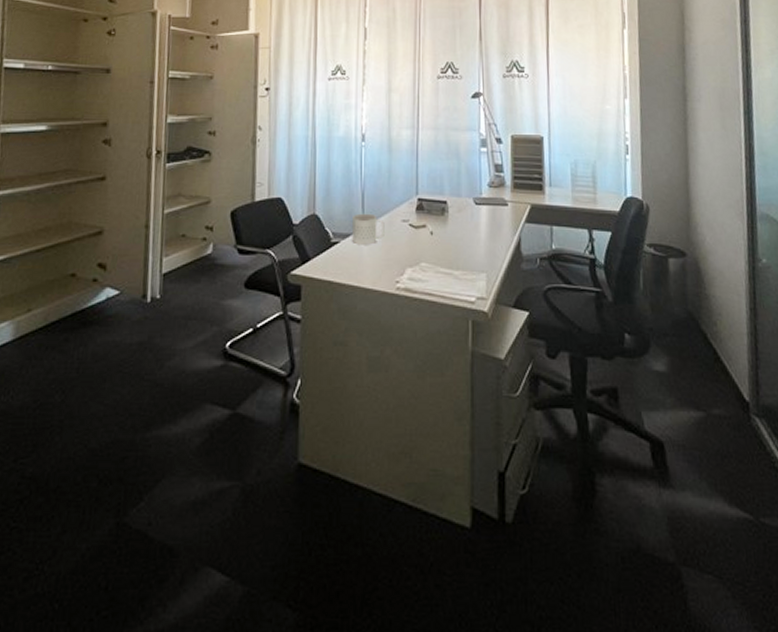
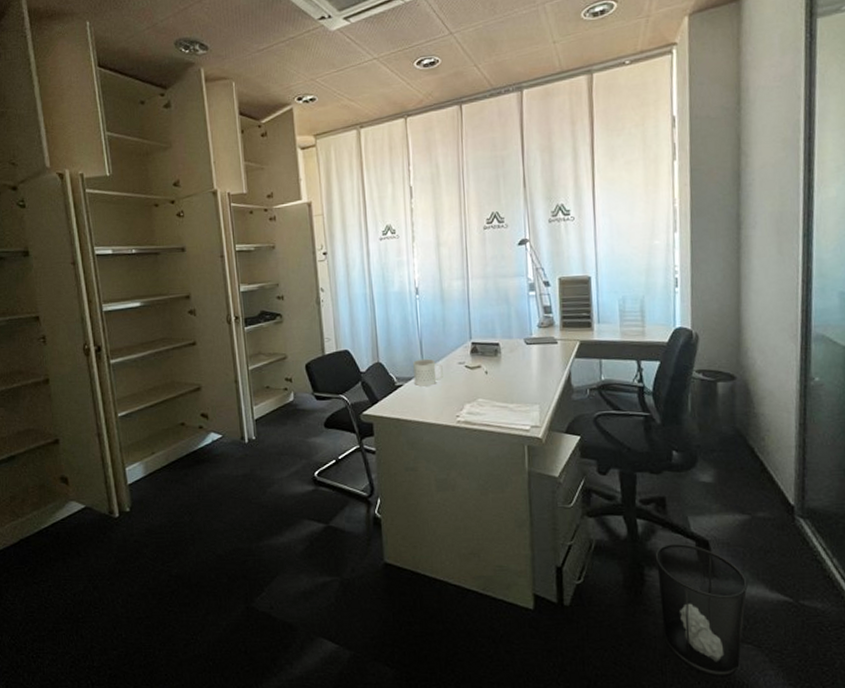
waste bin: none [608,444,706,619] -> present [656,543,748,678]

